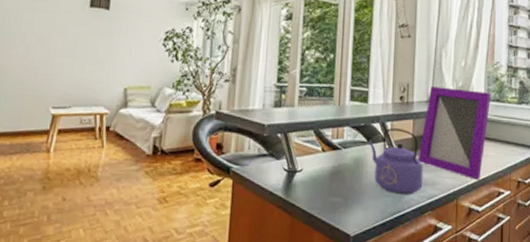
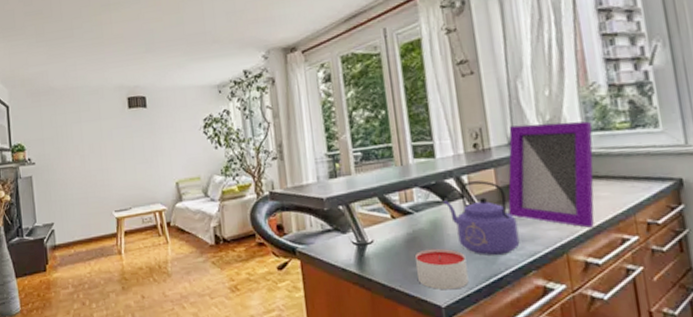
candle: none [334,182,378,221] -> present [414,248,469,290]

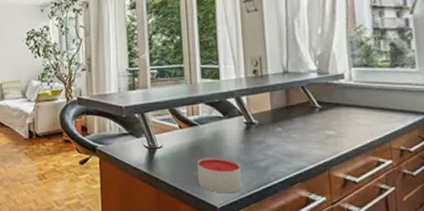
kettle: present [442,180,520,256] -> none [224,102,288,168]
picture frame: present [508,121,595,228] -> none [280,57,358,150]

